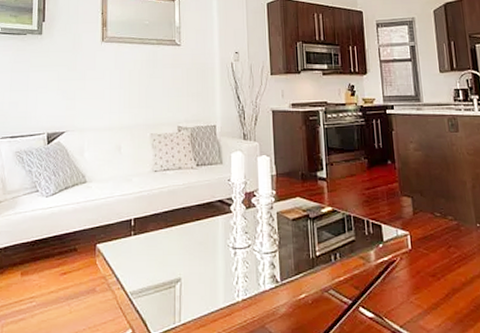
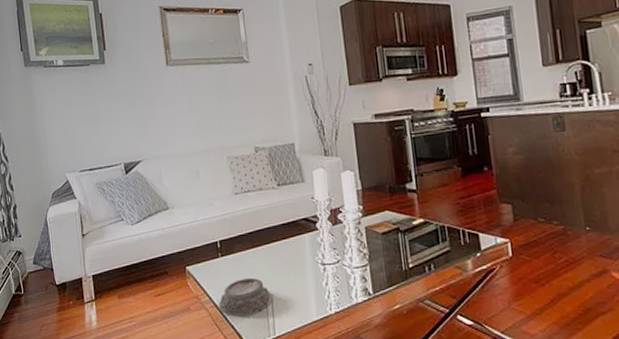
mortar: none [126,260,181,300] -> present [219,278,272,317]

